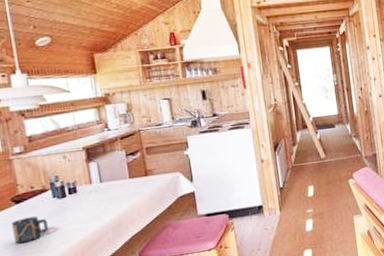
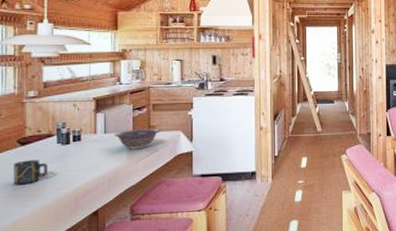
decorative bowl: none [110,172,159,197] -> present [114,128,161,150]

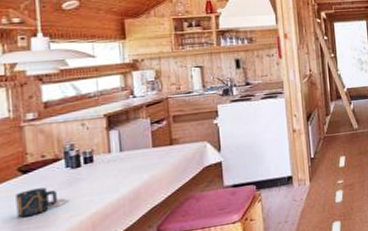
decorative bowl: present [114,128,161,150] -> none [131,141,184,167]

